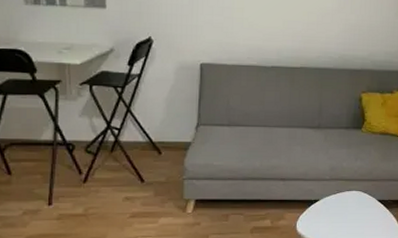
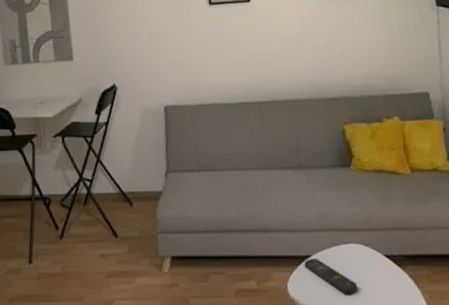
remote control: none [313,202,354,230] -> present [304,258,358,294]

